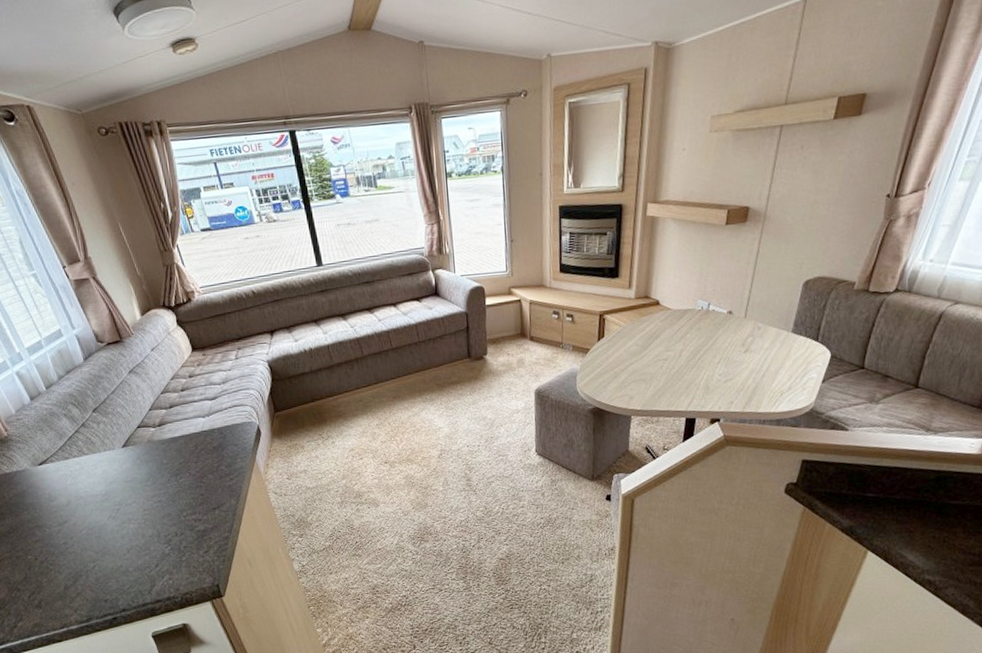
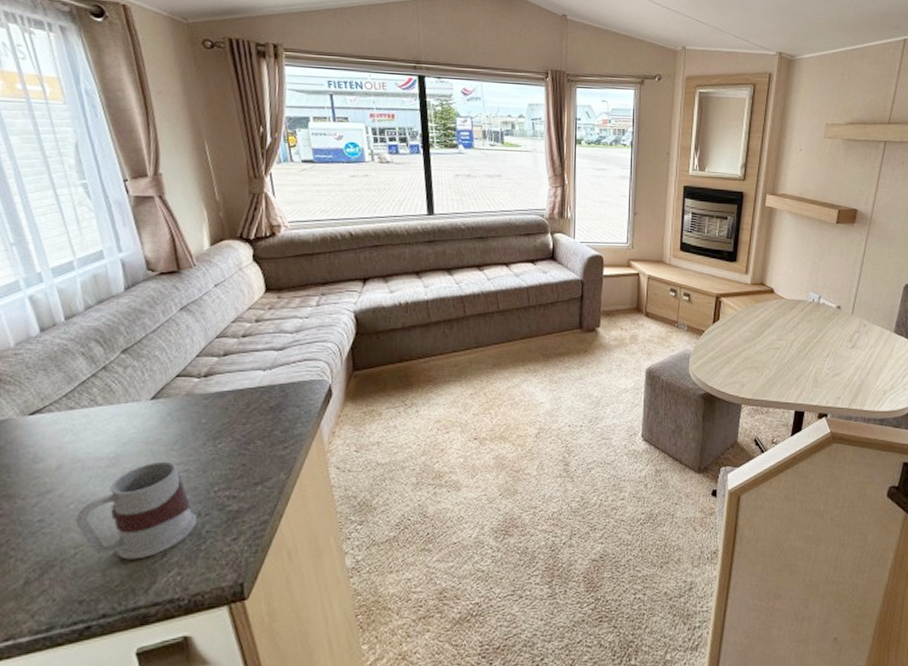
mug: none [88,494,176,570] -> present [75,461,198,560]

